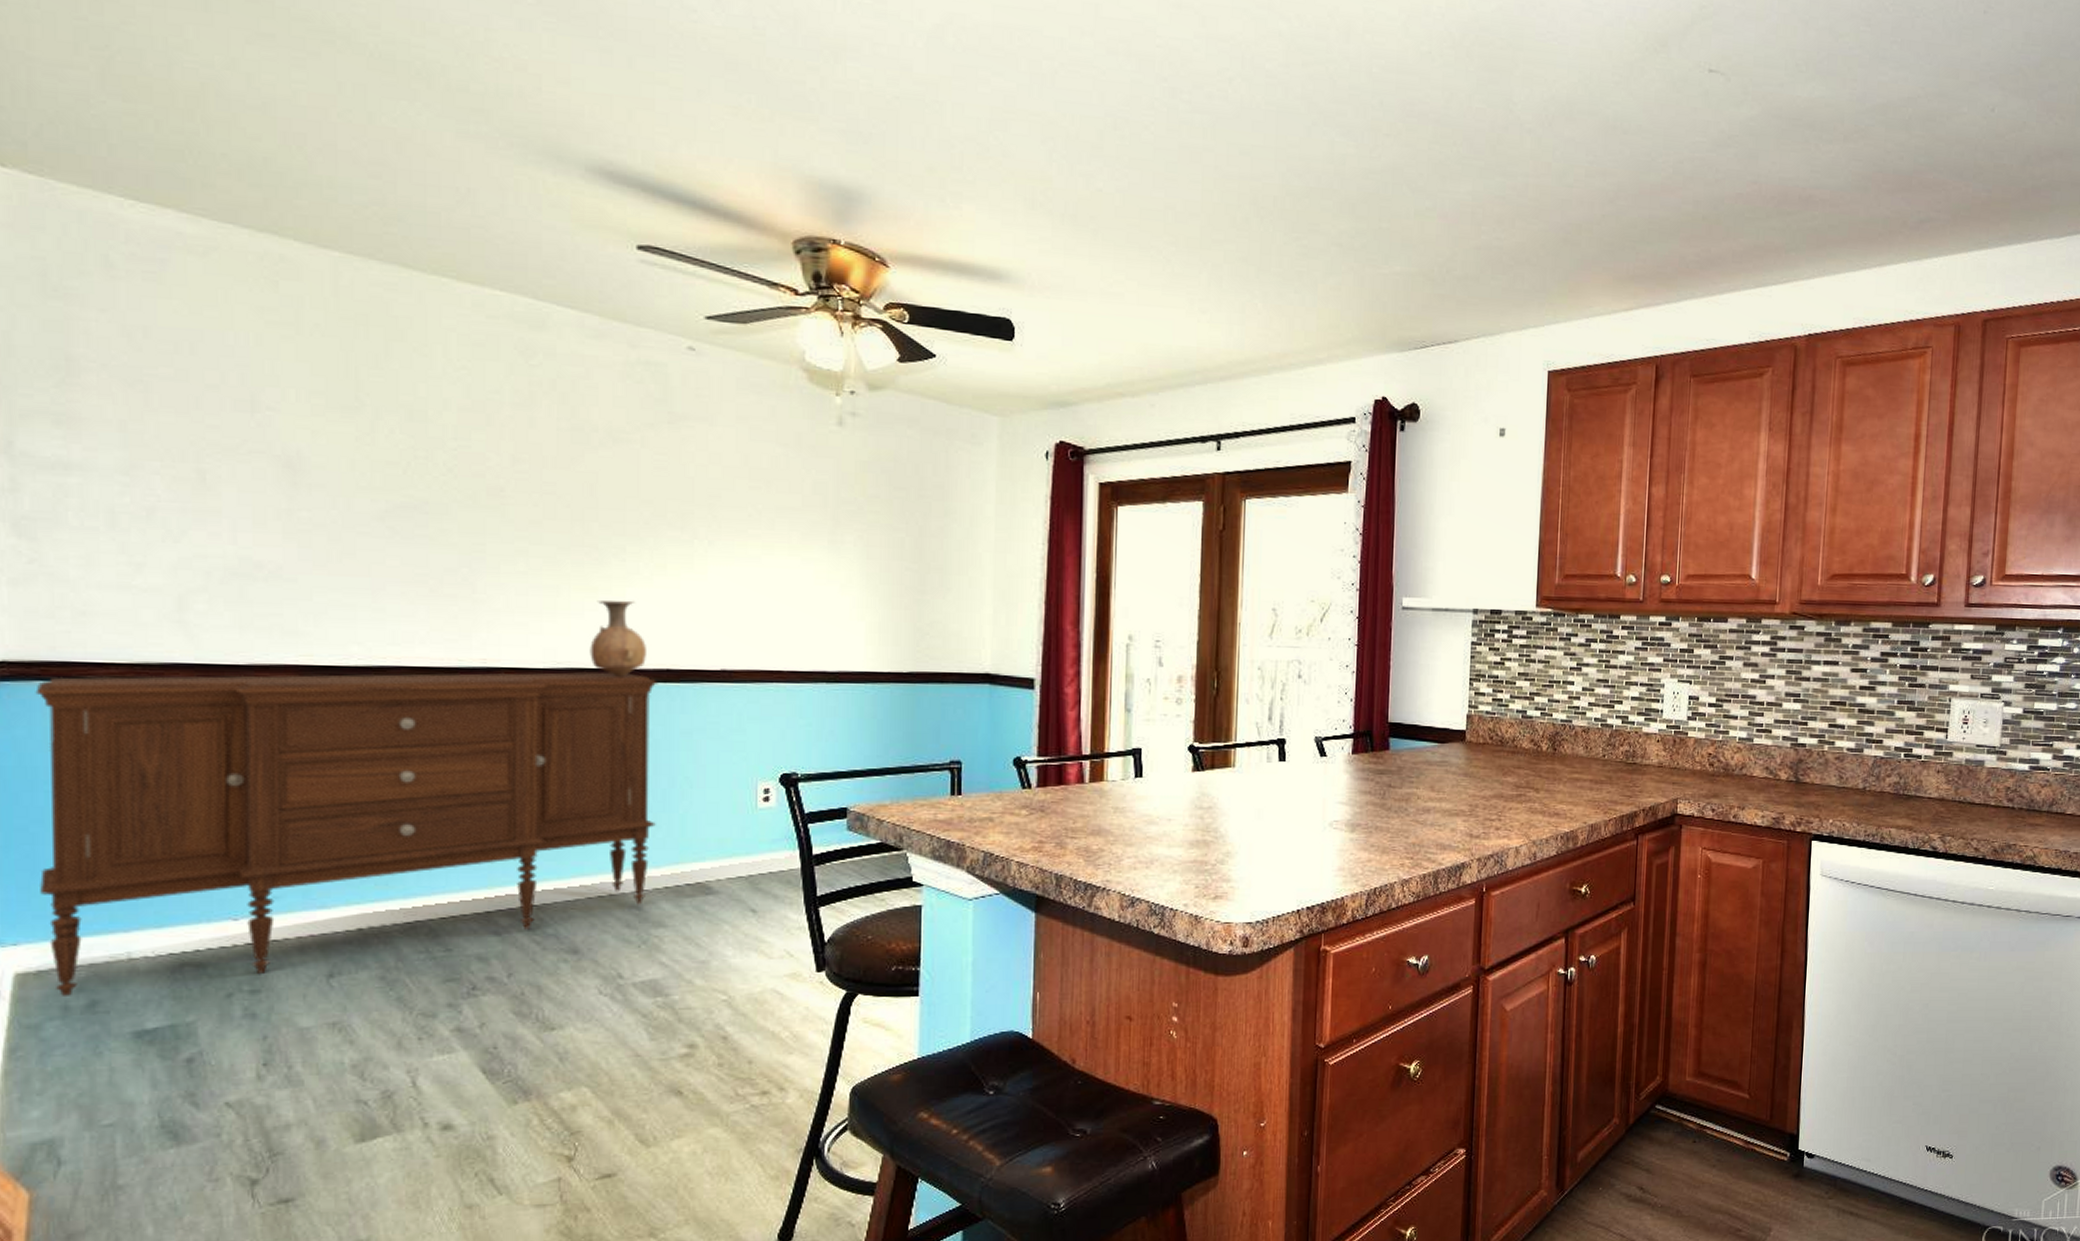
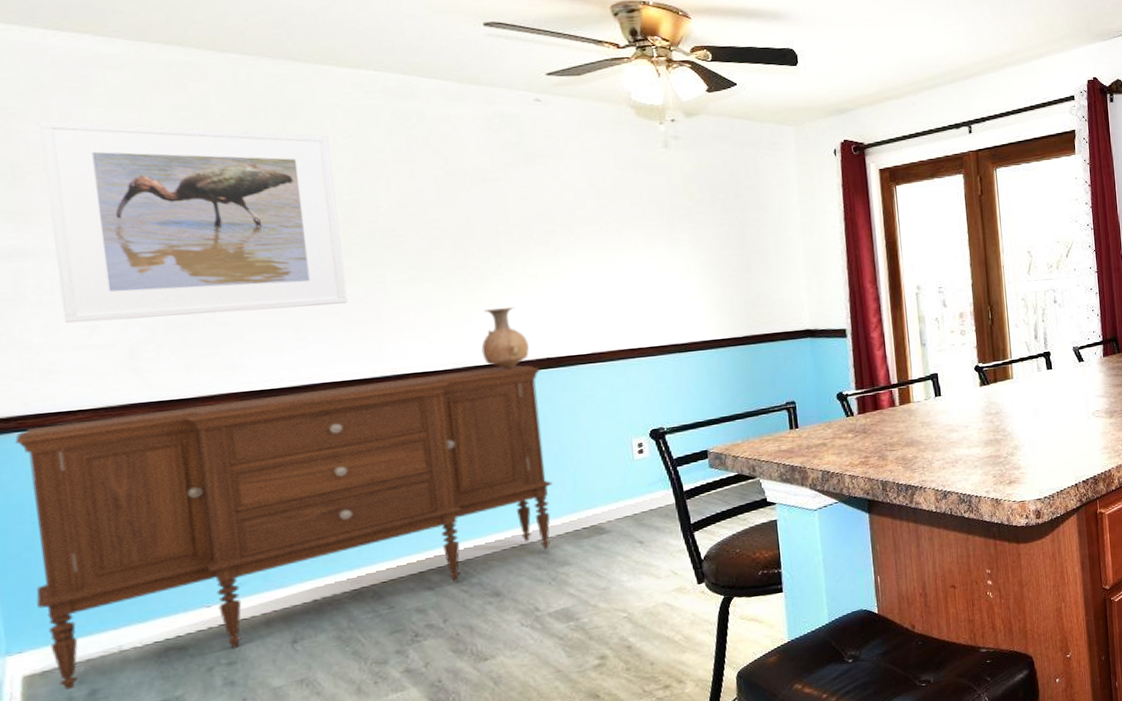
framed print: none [103,307,439,574] -> present [39,120,348,324]

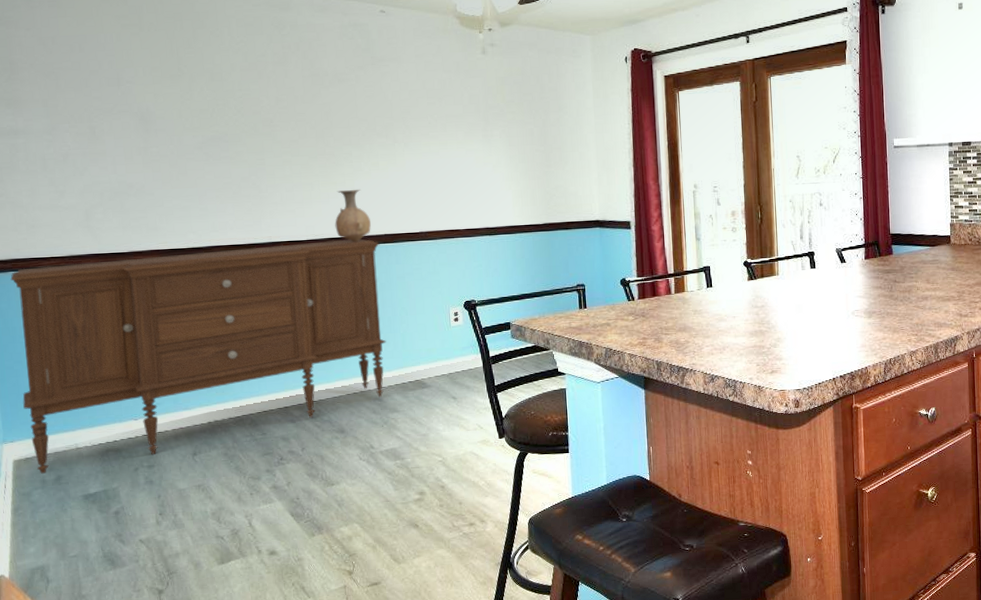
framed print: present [39,120,348,324] -> none [28,27,237,189]

